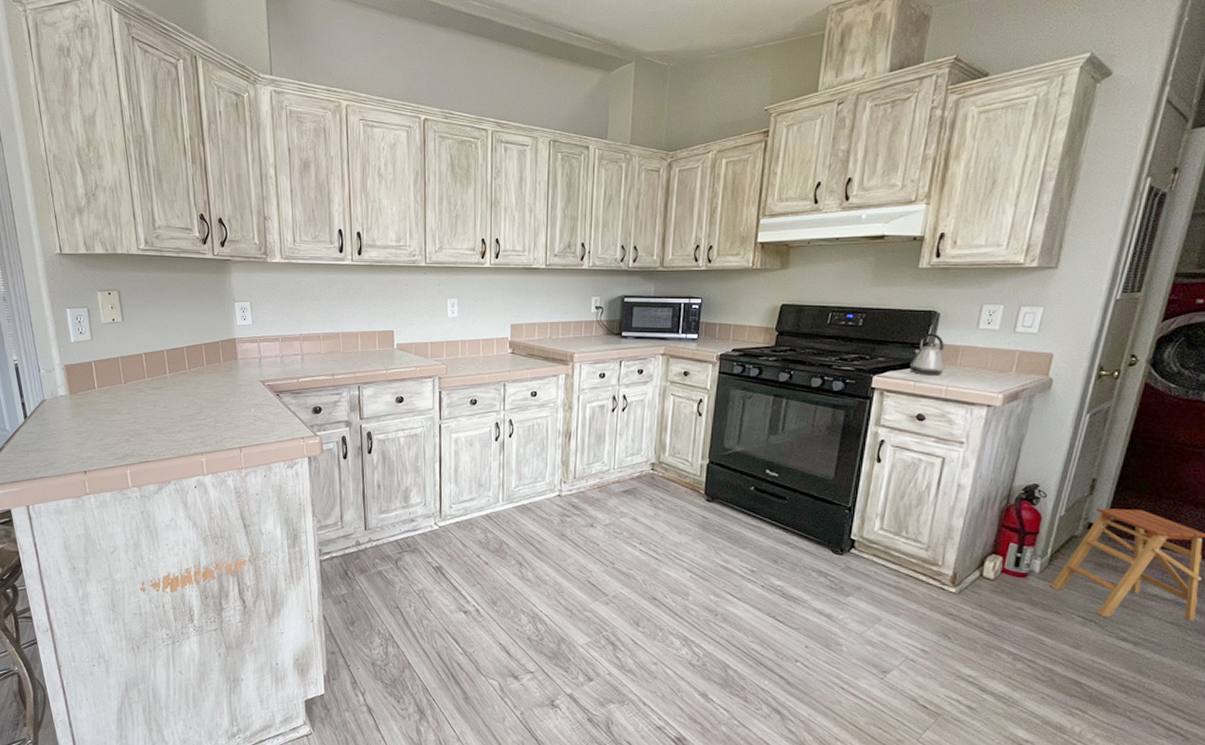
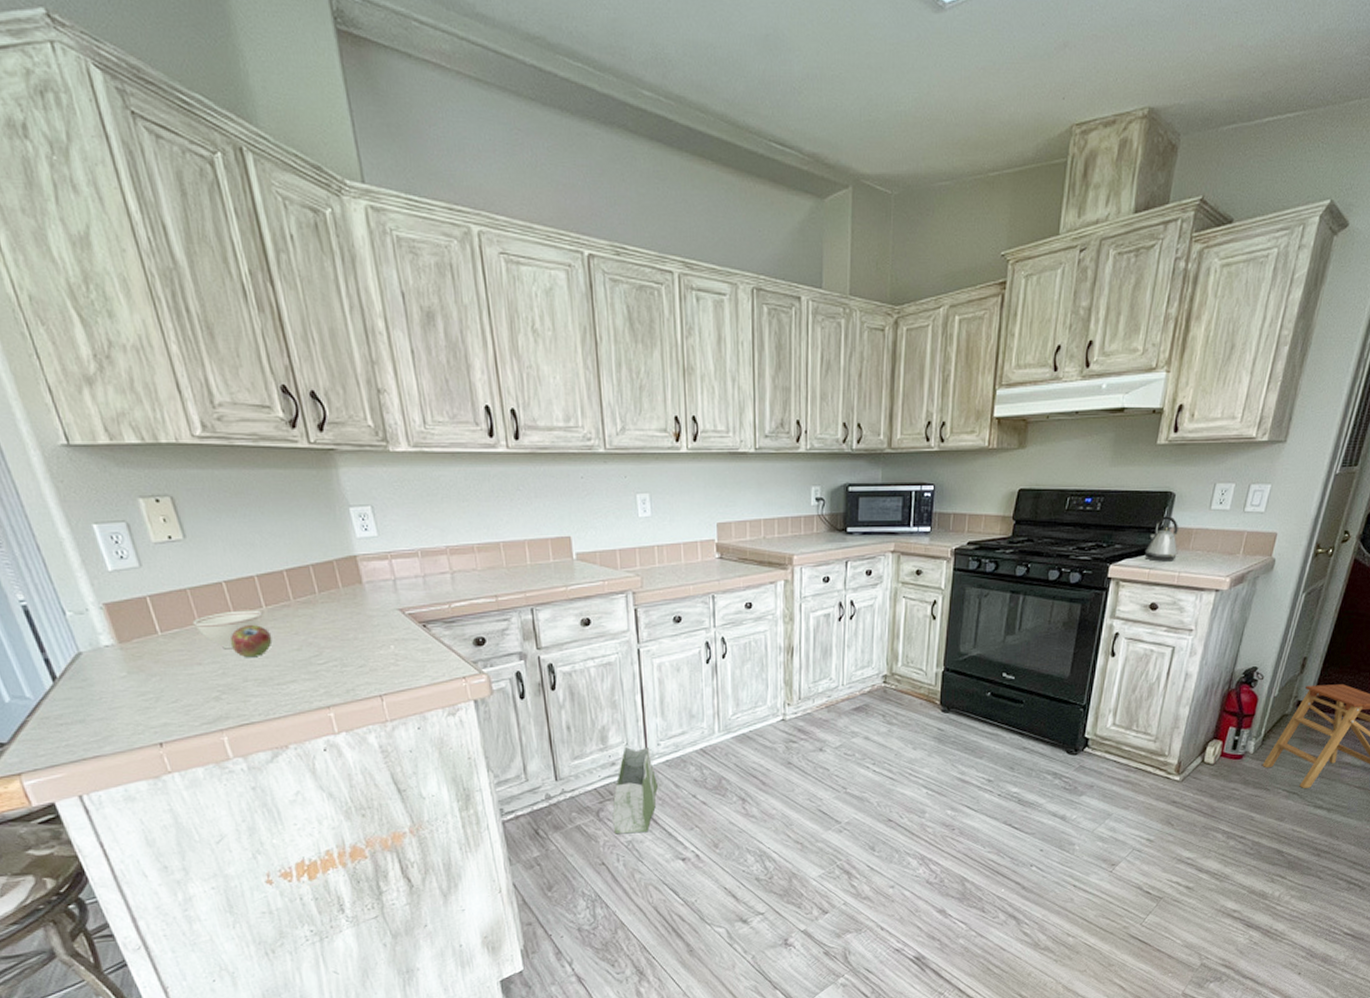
bowl: none [119,375,166,404] -> present [192,610,263,650]
fruit: none [141,386,170,411] -> present [229,624,273,658]
grocery bag: none [408,506,448,584] -> present [612,746,658,835]

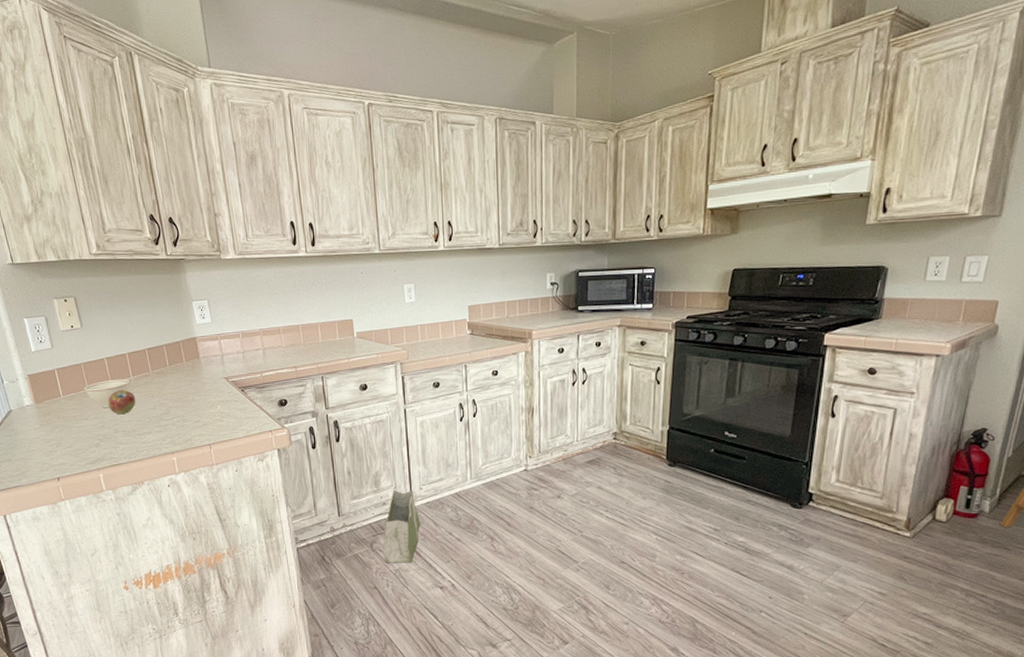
kettle: present [1144,516,1178,562] -> none [860,288,894,330]

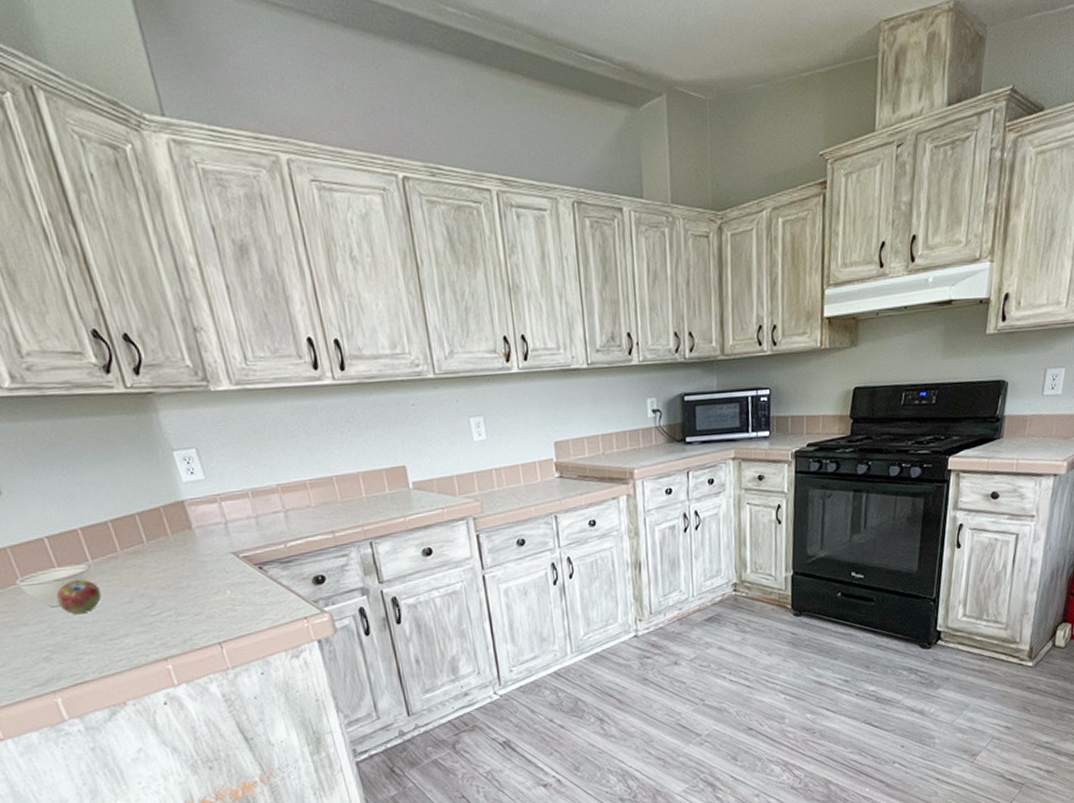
grocery bag: present [383,489,420,563] -> none [468,675,514,766]

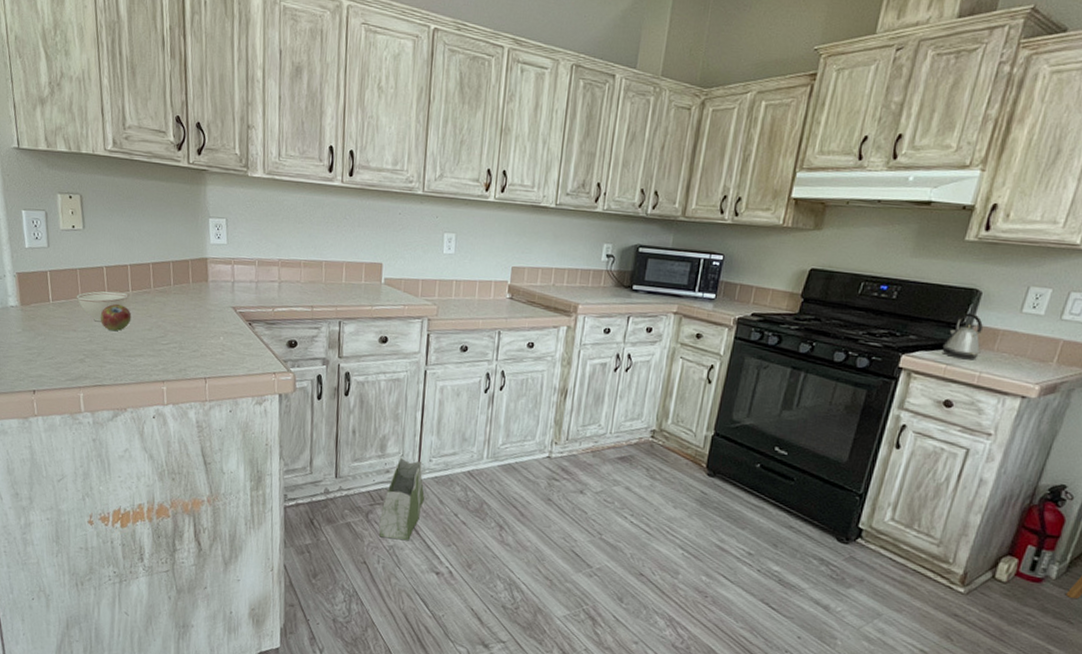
grocery bag: none [468,675,514,766] -> present [379,457,425,541]
kettle: none [982,404,1015,451] -> present [942,313,983,360]

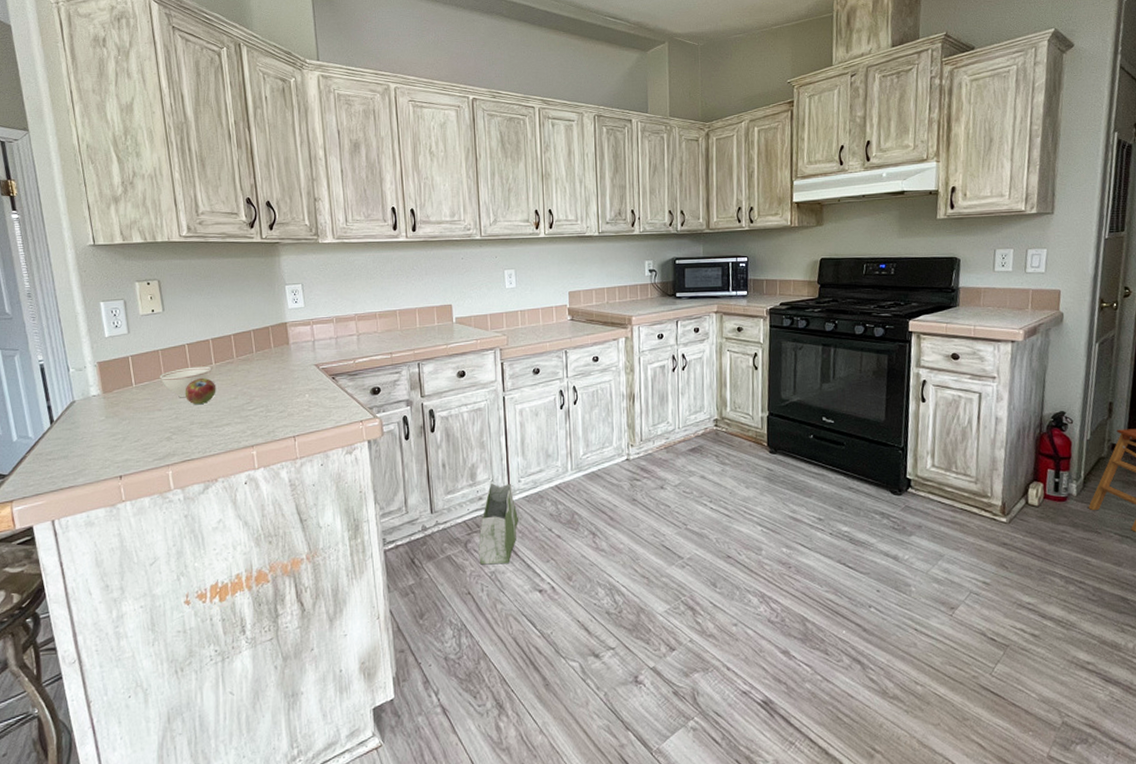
kettle: present [942,313,983,360] -> none [939,278,971,317]

